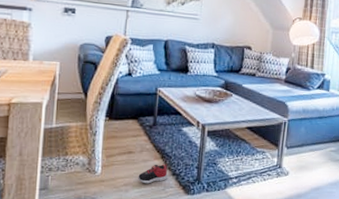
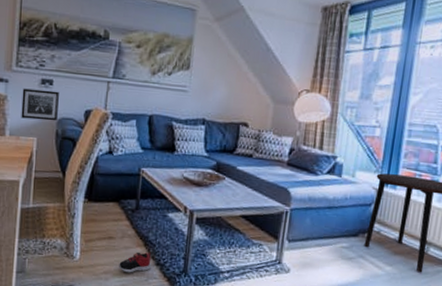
wall art: none [44,16,81,47] -> present [21,88,59,122]

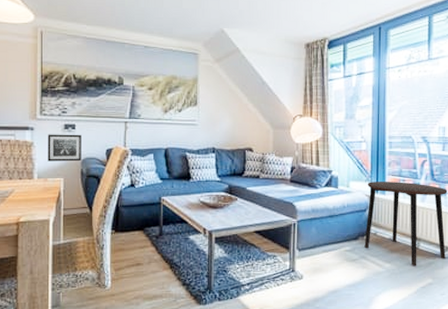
shoe: present [119,251,152,273] -> none [148,273,178,296]

